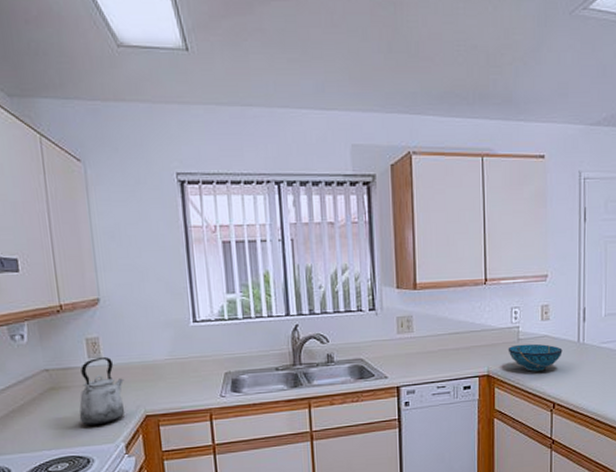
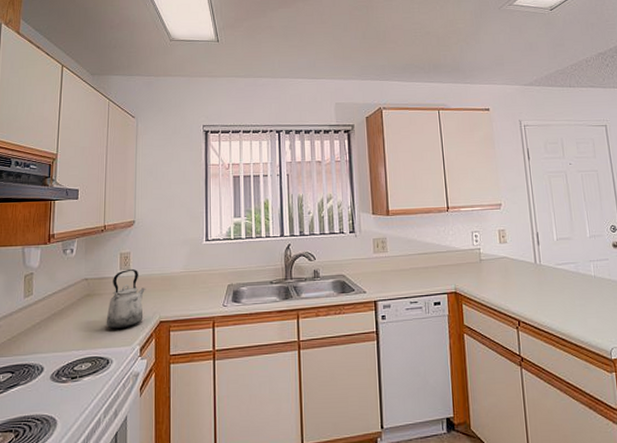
decorative bowl: present [508,343,563,371] -> none [471,264,522,290]

